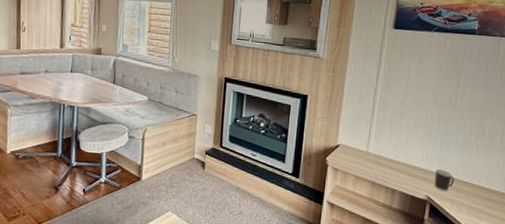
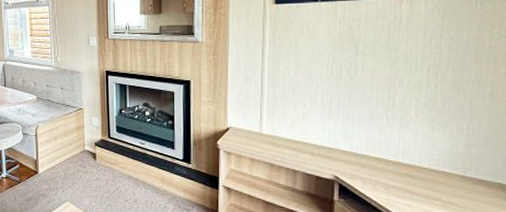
mug: present [434,169,455,192] -> none [340,147,364,170]

